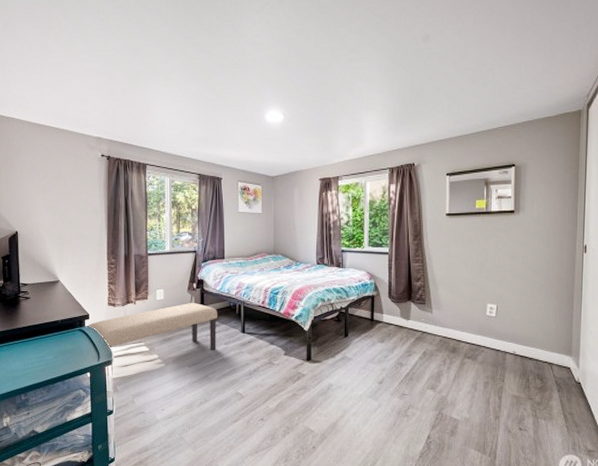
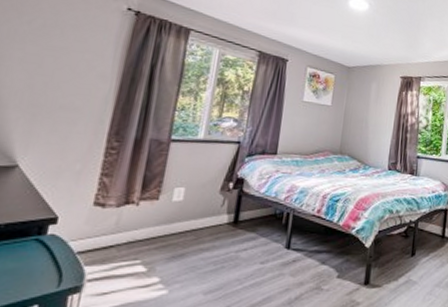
bench: present [86,303,217,350] -> none [49,207,257,272]

